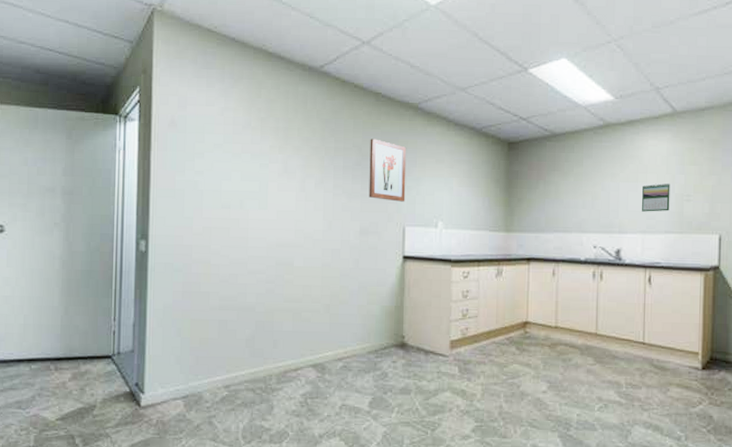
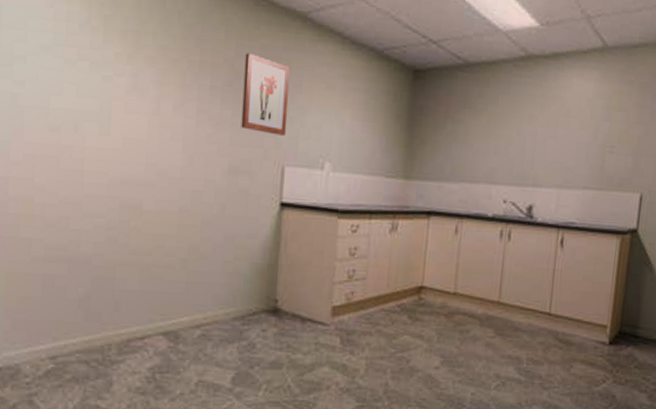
calendar: present [642,182,670,212] -> none [560,130,593,164]

